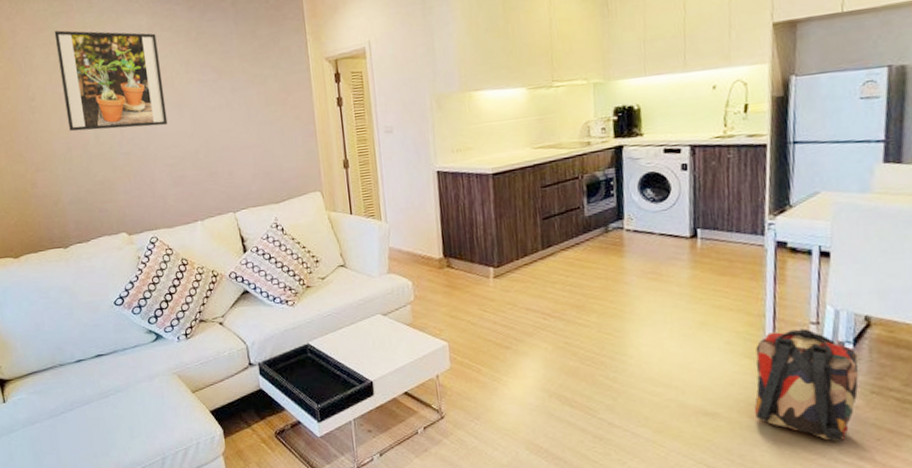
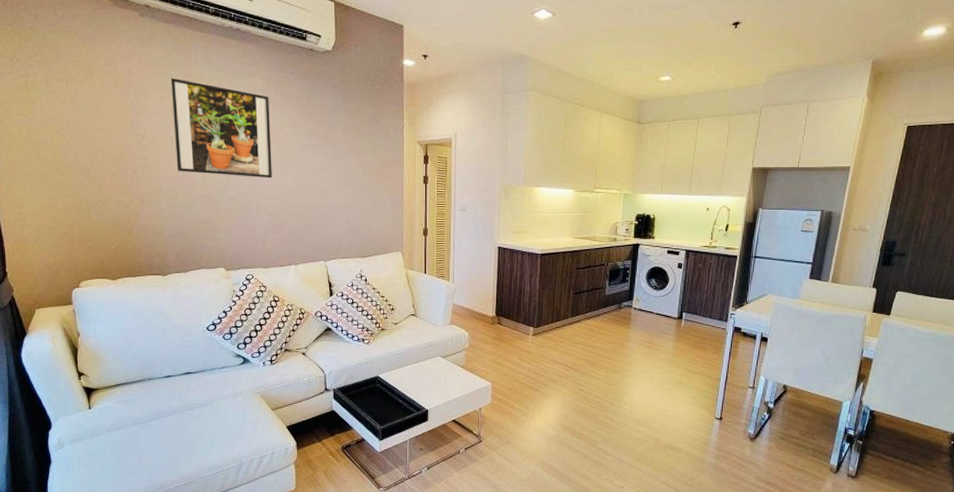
backpack: present [754,328,859,442] -> none [705,391,775,472]

